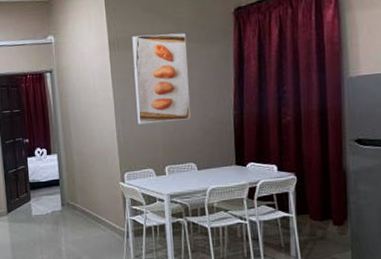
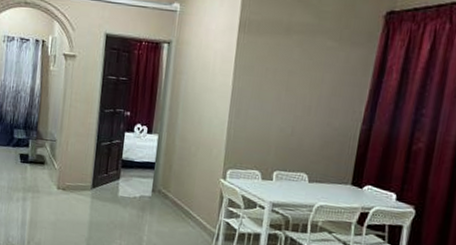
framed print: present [132,33,191,125] -> none [253,21,326,125]

